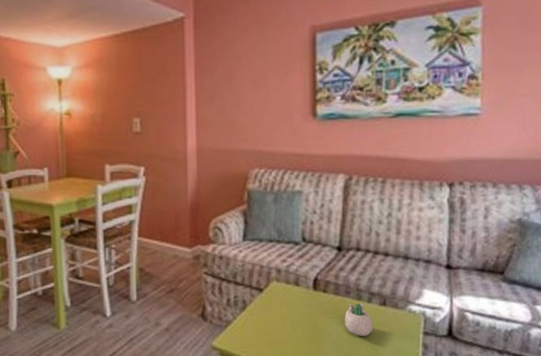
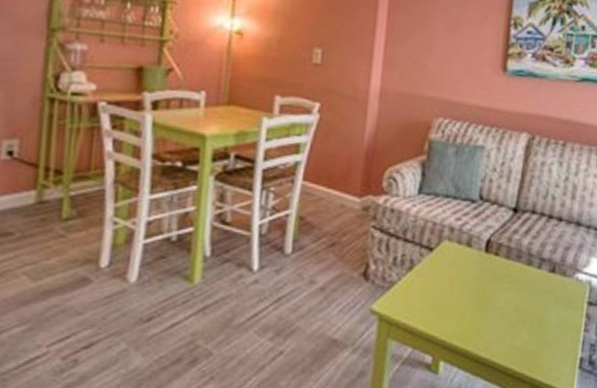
succulent planter: present [344,303,373,336] -> none [512,269,541,304]

